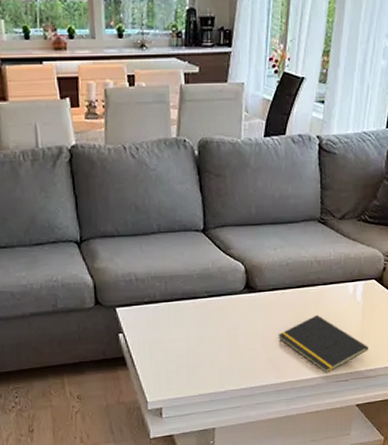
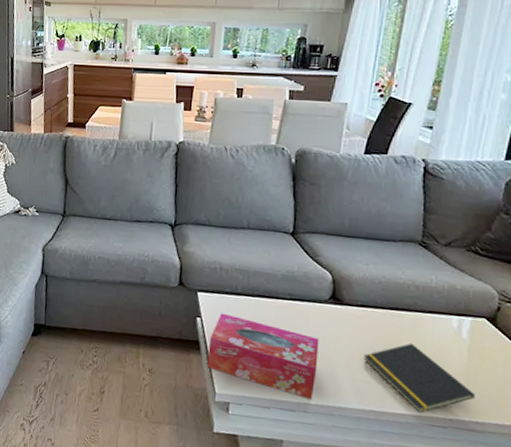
tissue box: none [134,323,239,386] -> present [207,313,319,400]

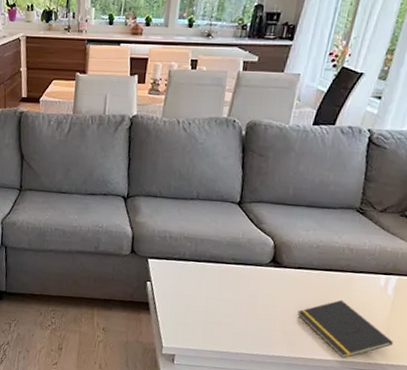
tissue box: present [207,313,319,400] -> none [155,277,258,350]

